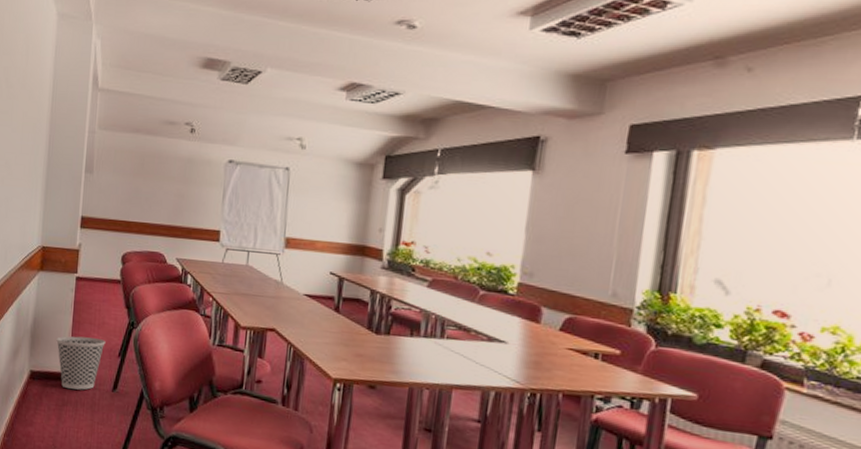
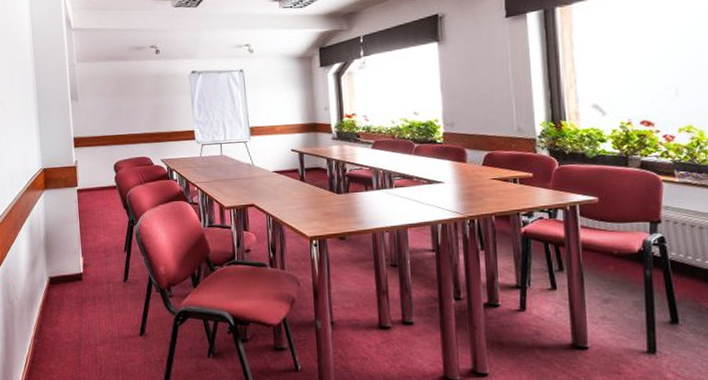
wastebasket: present [56,336,106,390] -> none [68,239,112,286]

